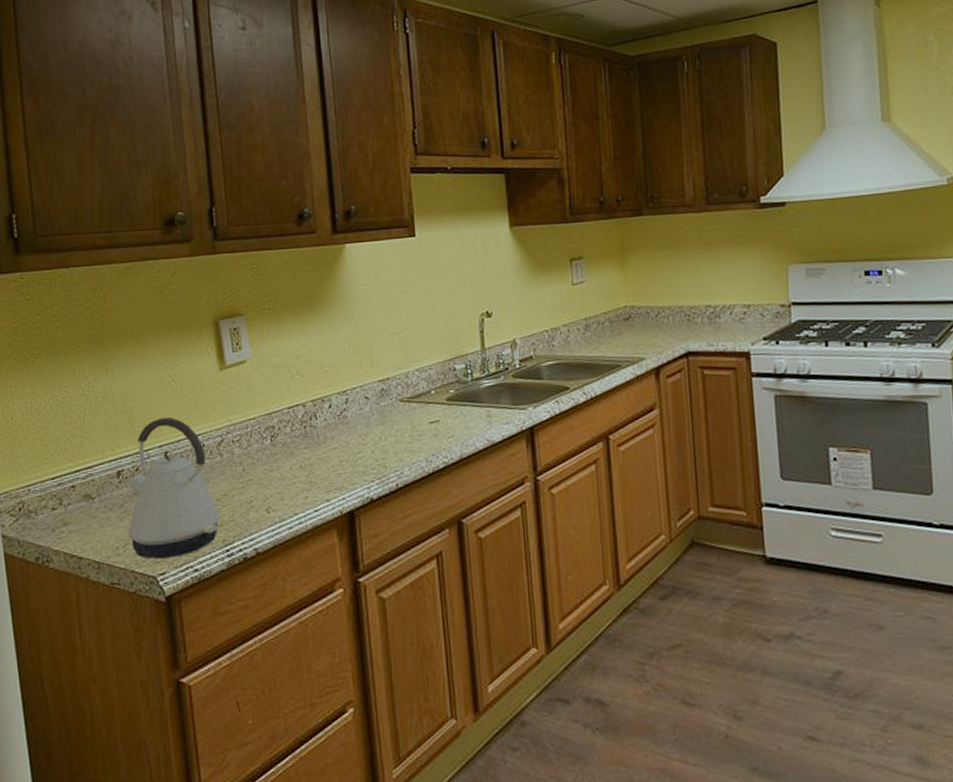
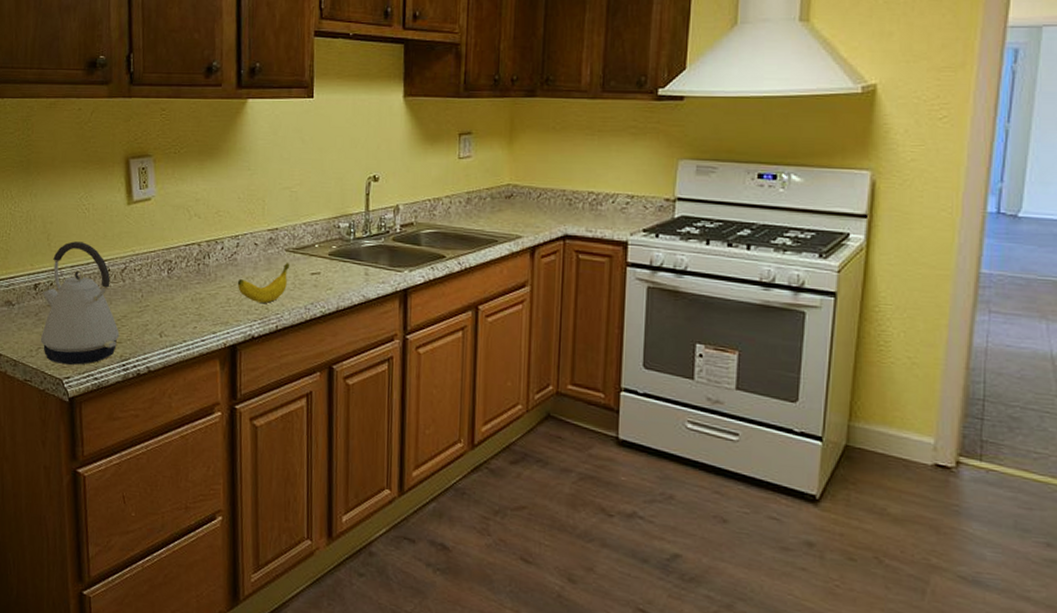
banana: none [349,414,406,461] -> present [237,263,290,303]

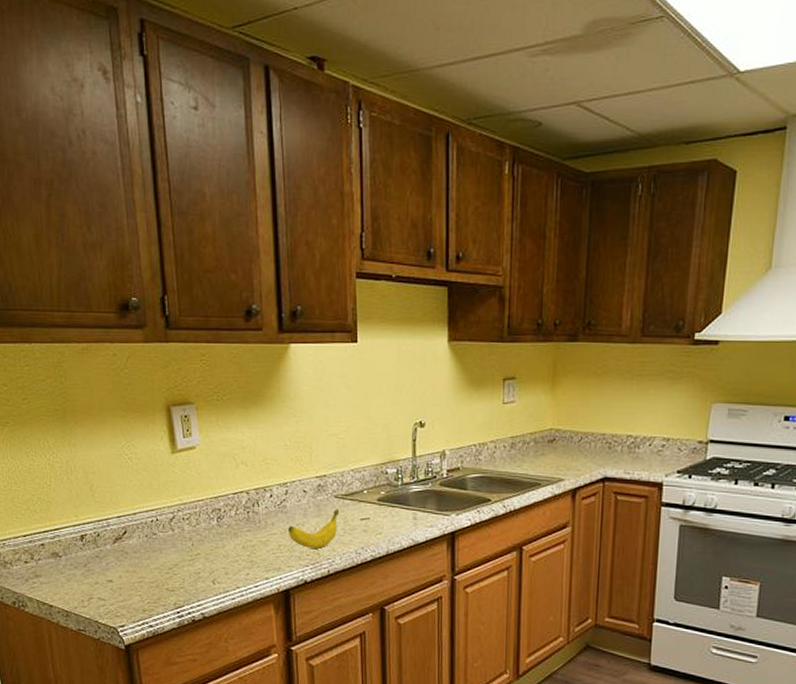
kettle: present [40,241,120,365] -> none [89,492,172,614]

